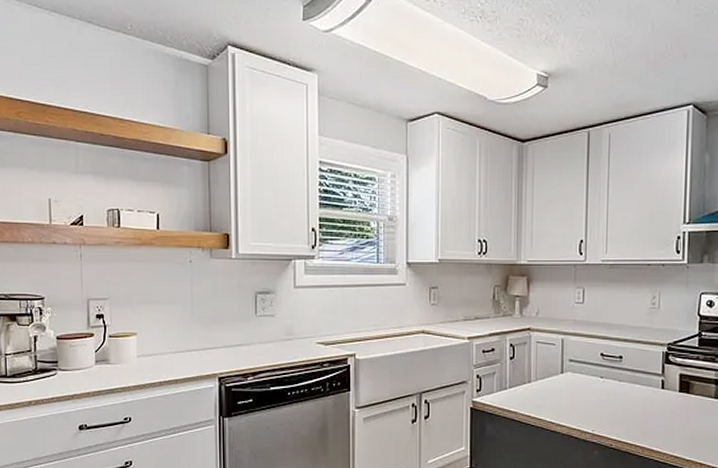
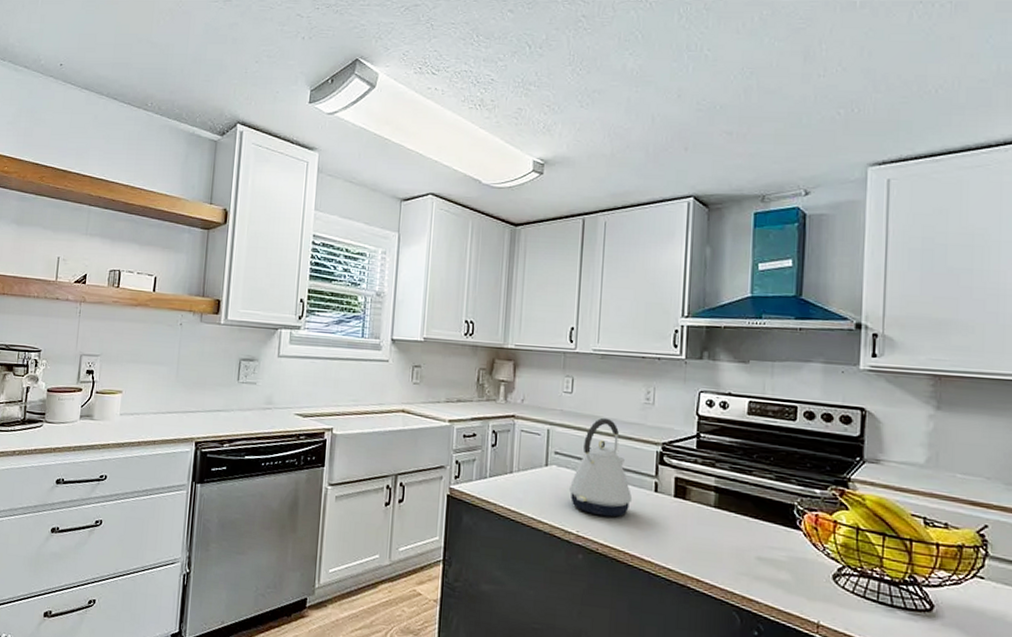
kettle: none [583,324,641,415] -> present [568,417,632,517]

